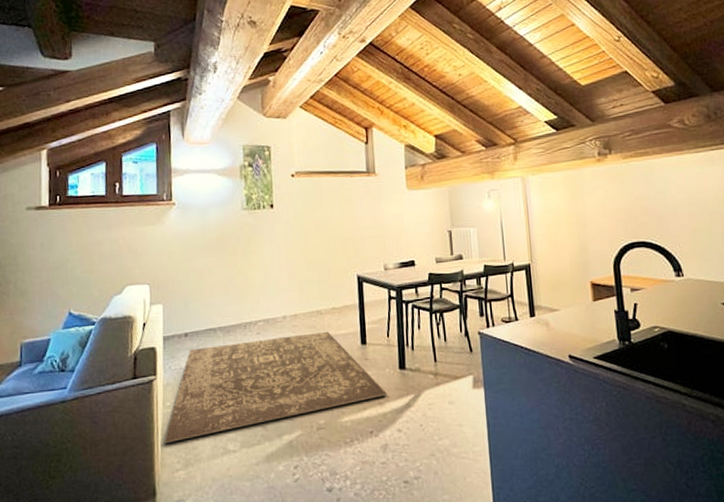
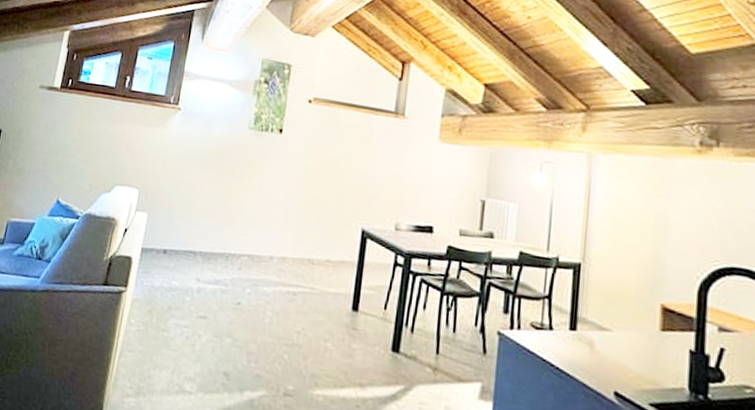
rug: present [164,332,388,444] -> none [120,268,373,378]

